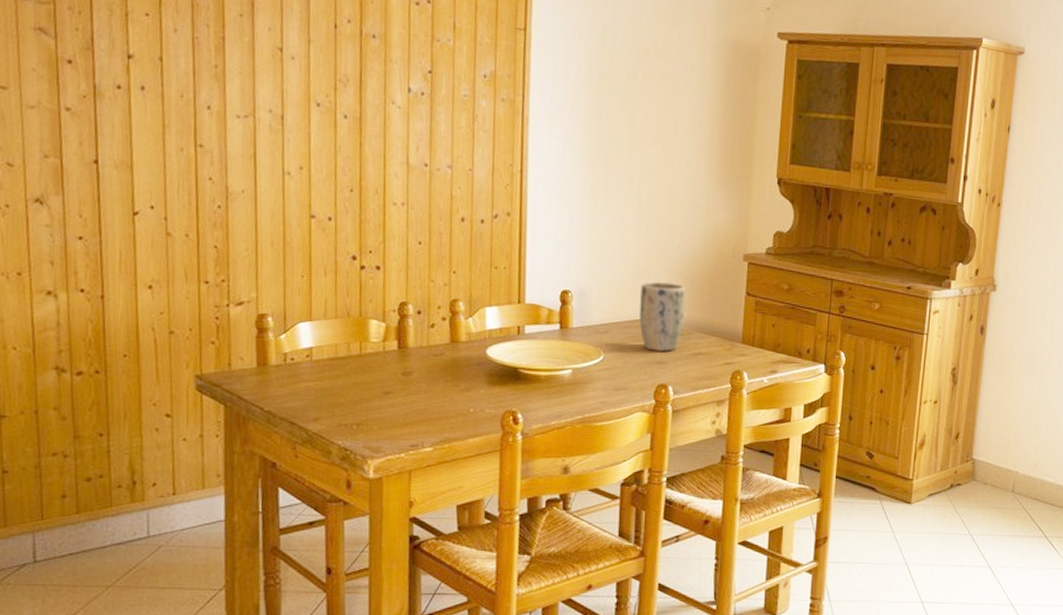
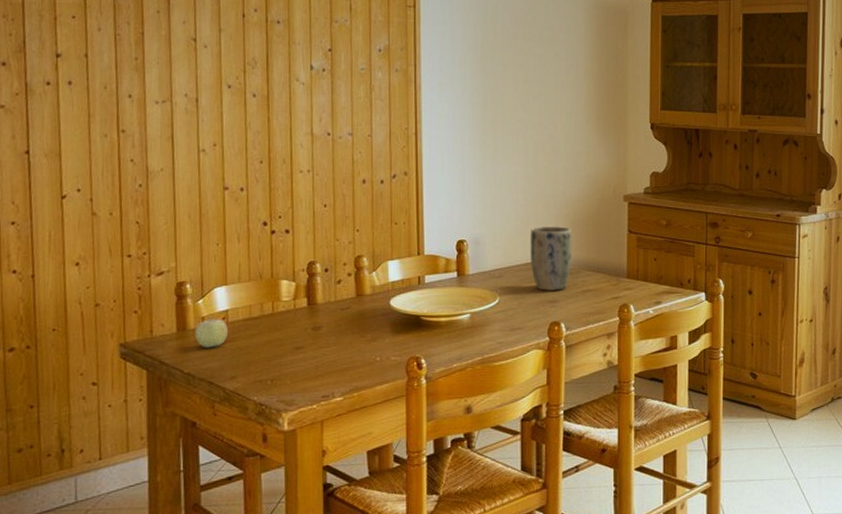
fruit: none [276,352,312,387] -> present [195,315,228,348]

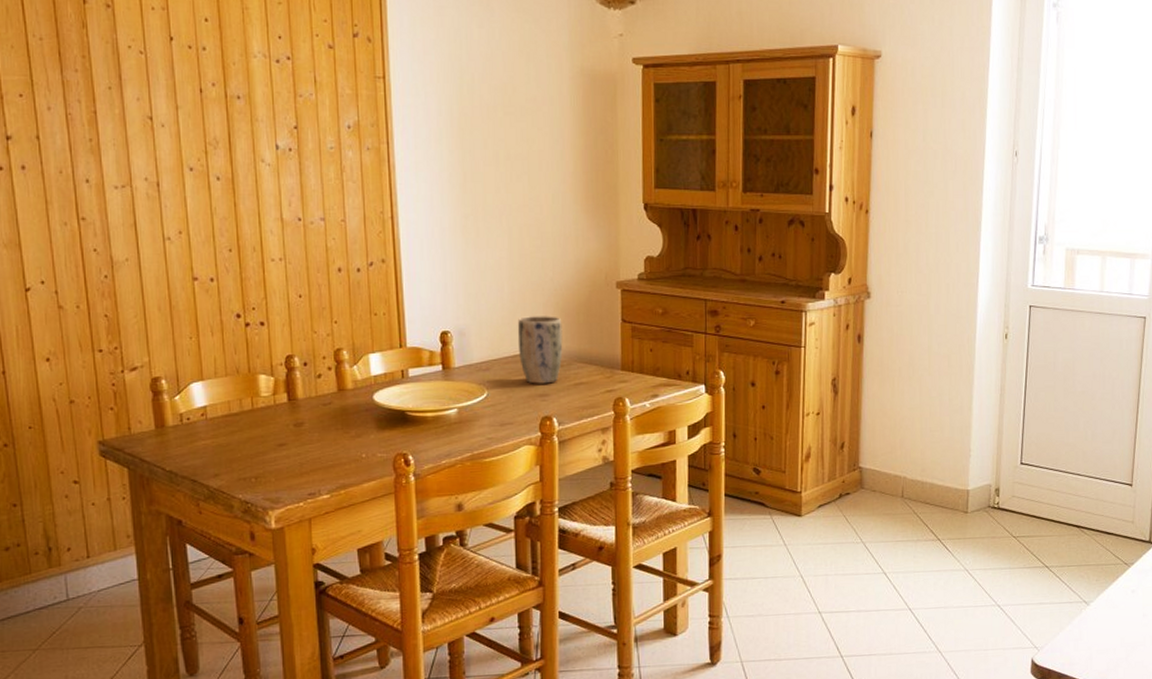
fruit: present [195,315,228,348] -> none [174,411,208,446]

